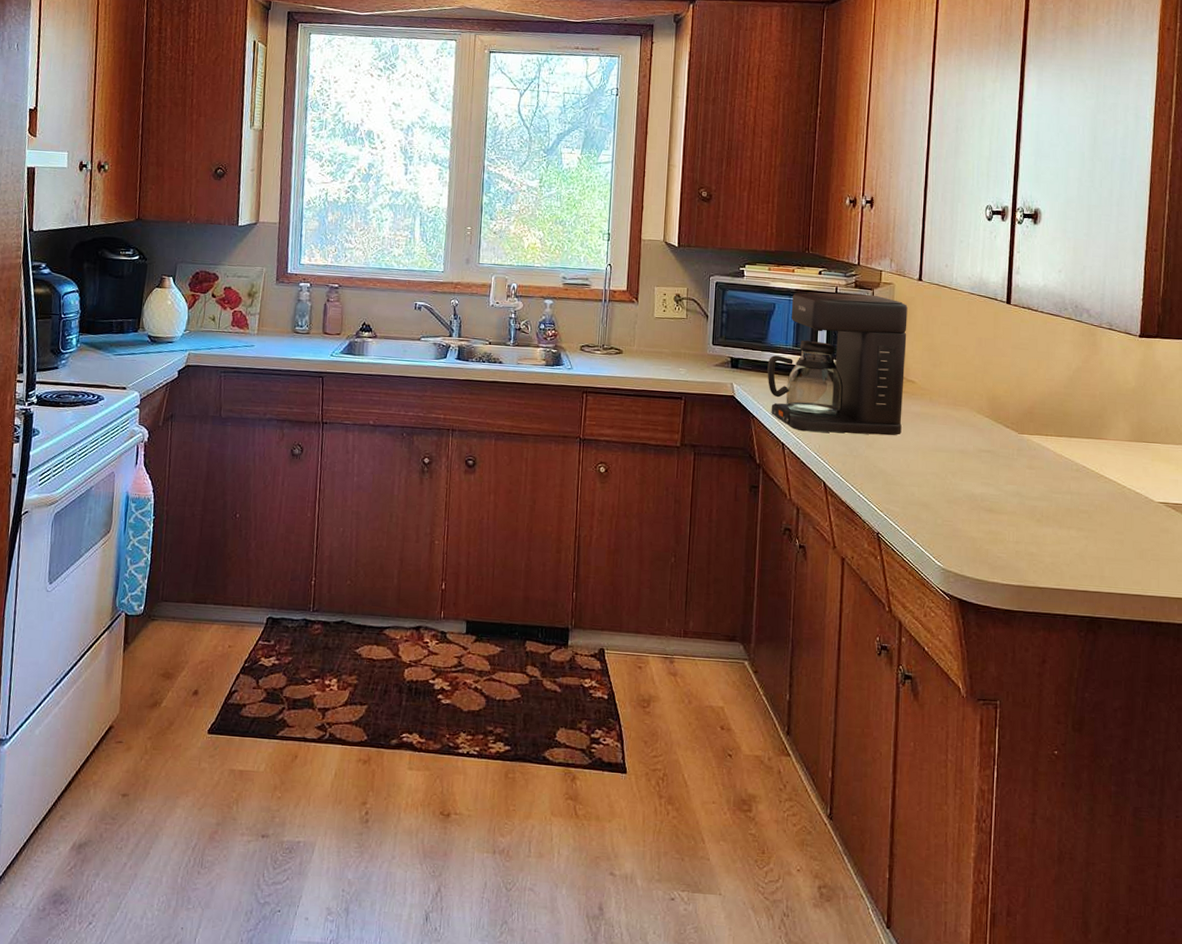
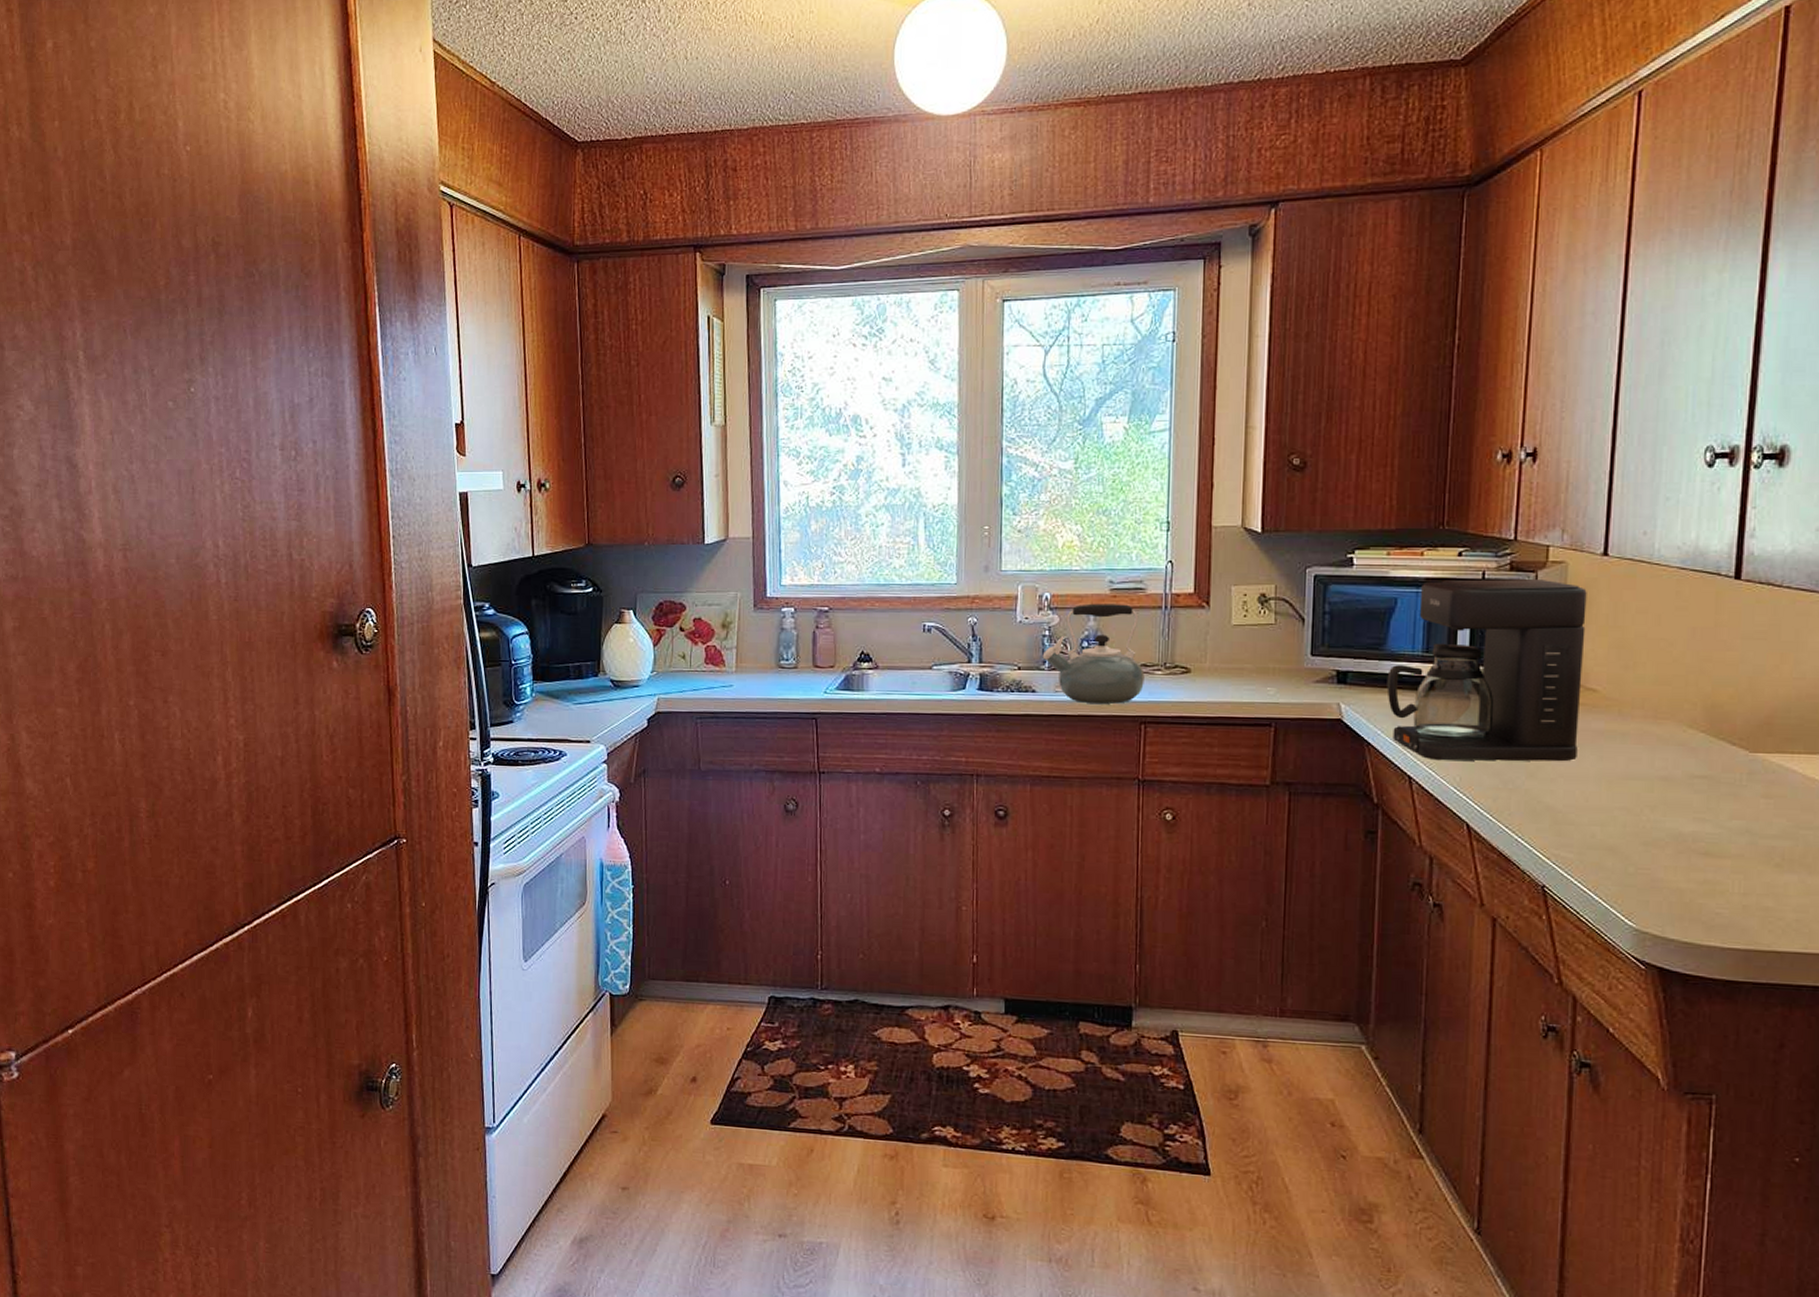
kettle: none [508,294,587,376] -> present [1042,603,1145,704]

